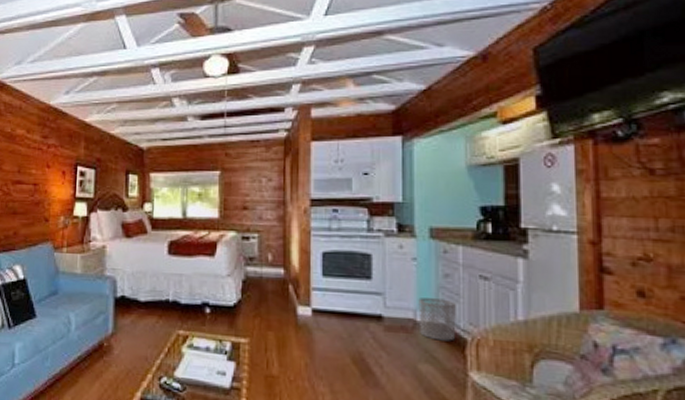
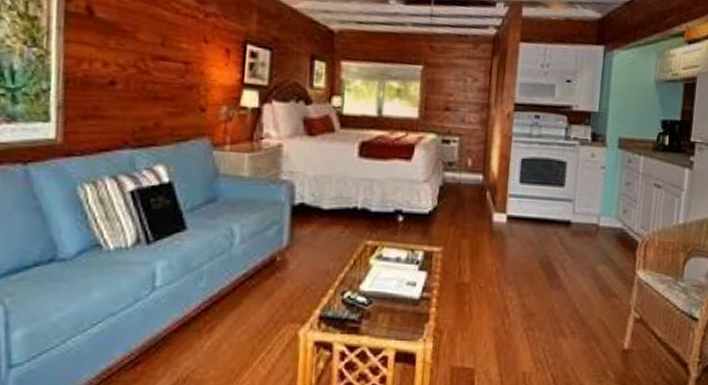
waste bin: present [418,298,456,341] -> none [601,204,633,244]

